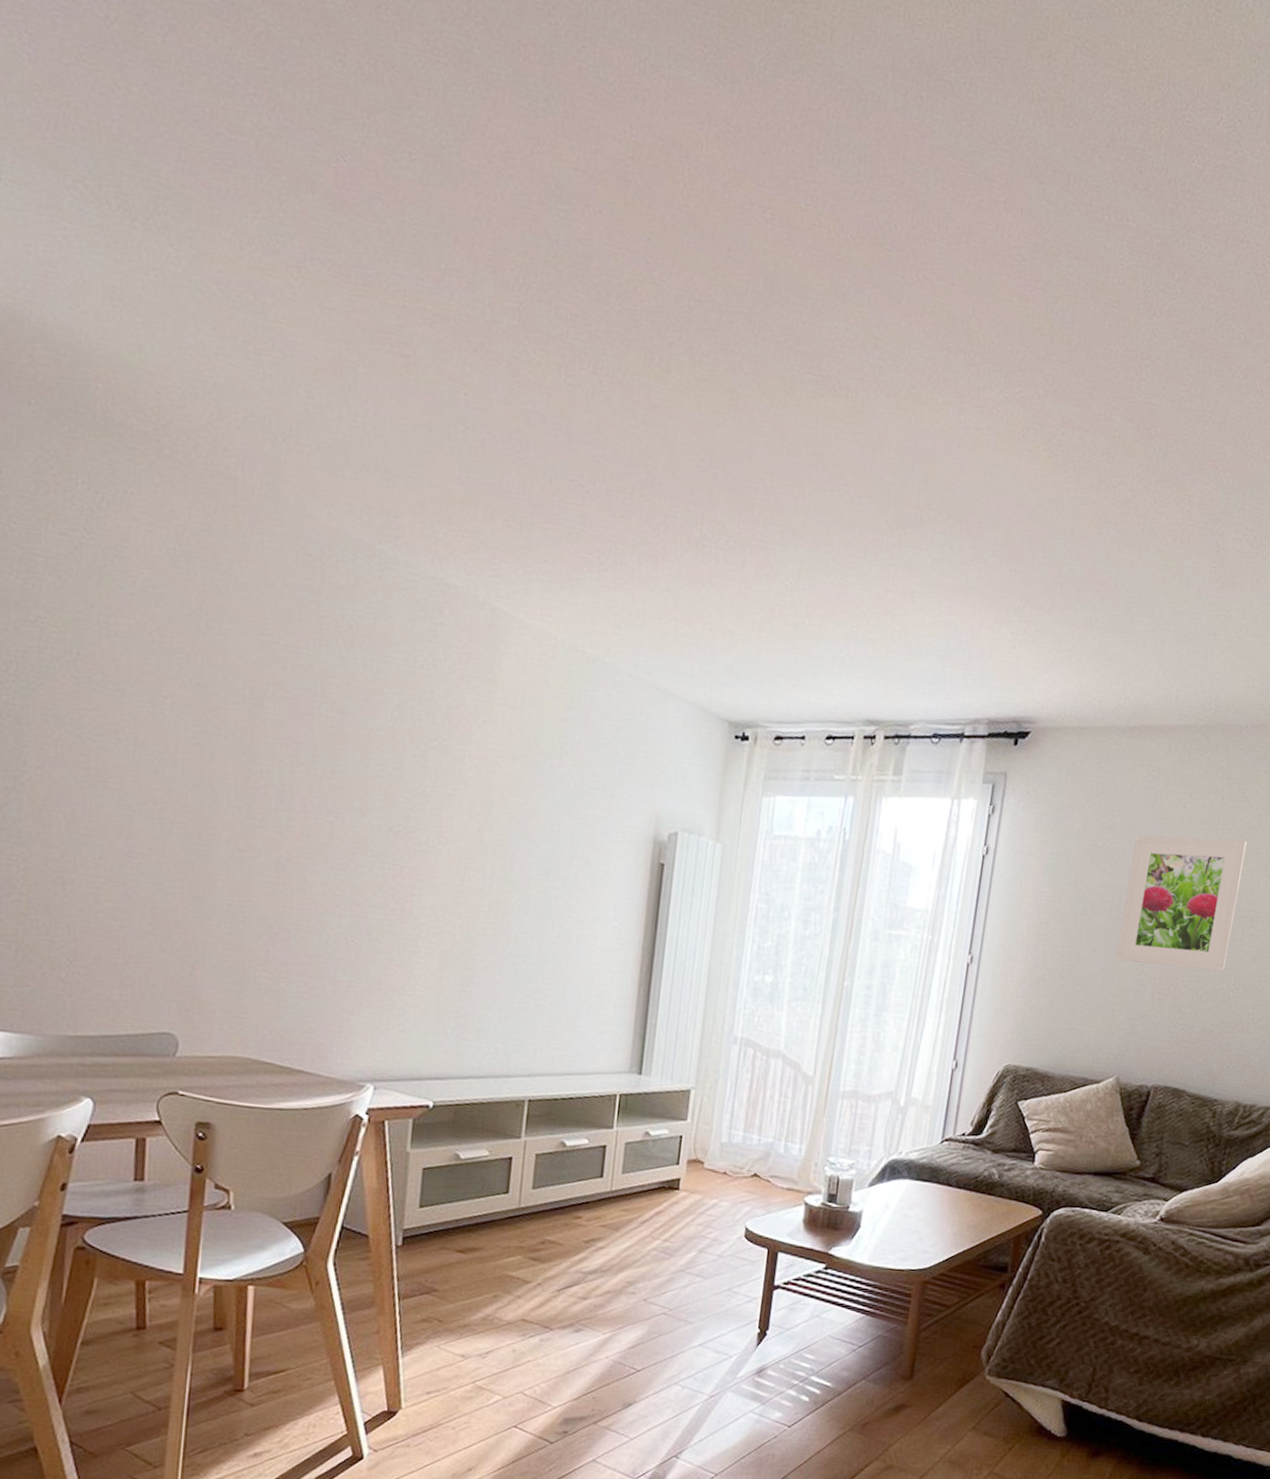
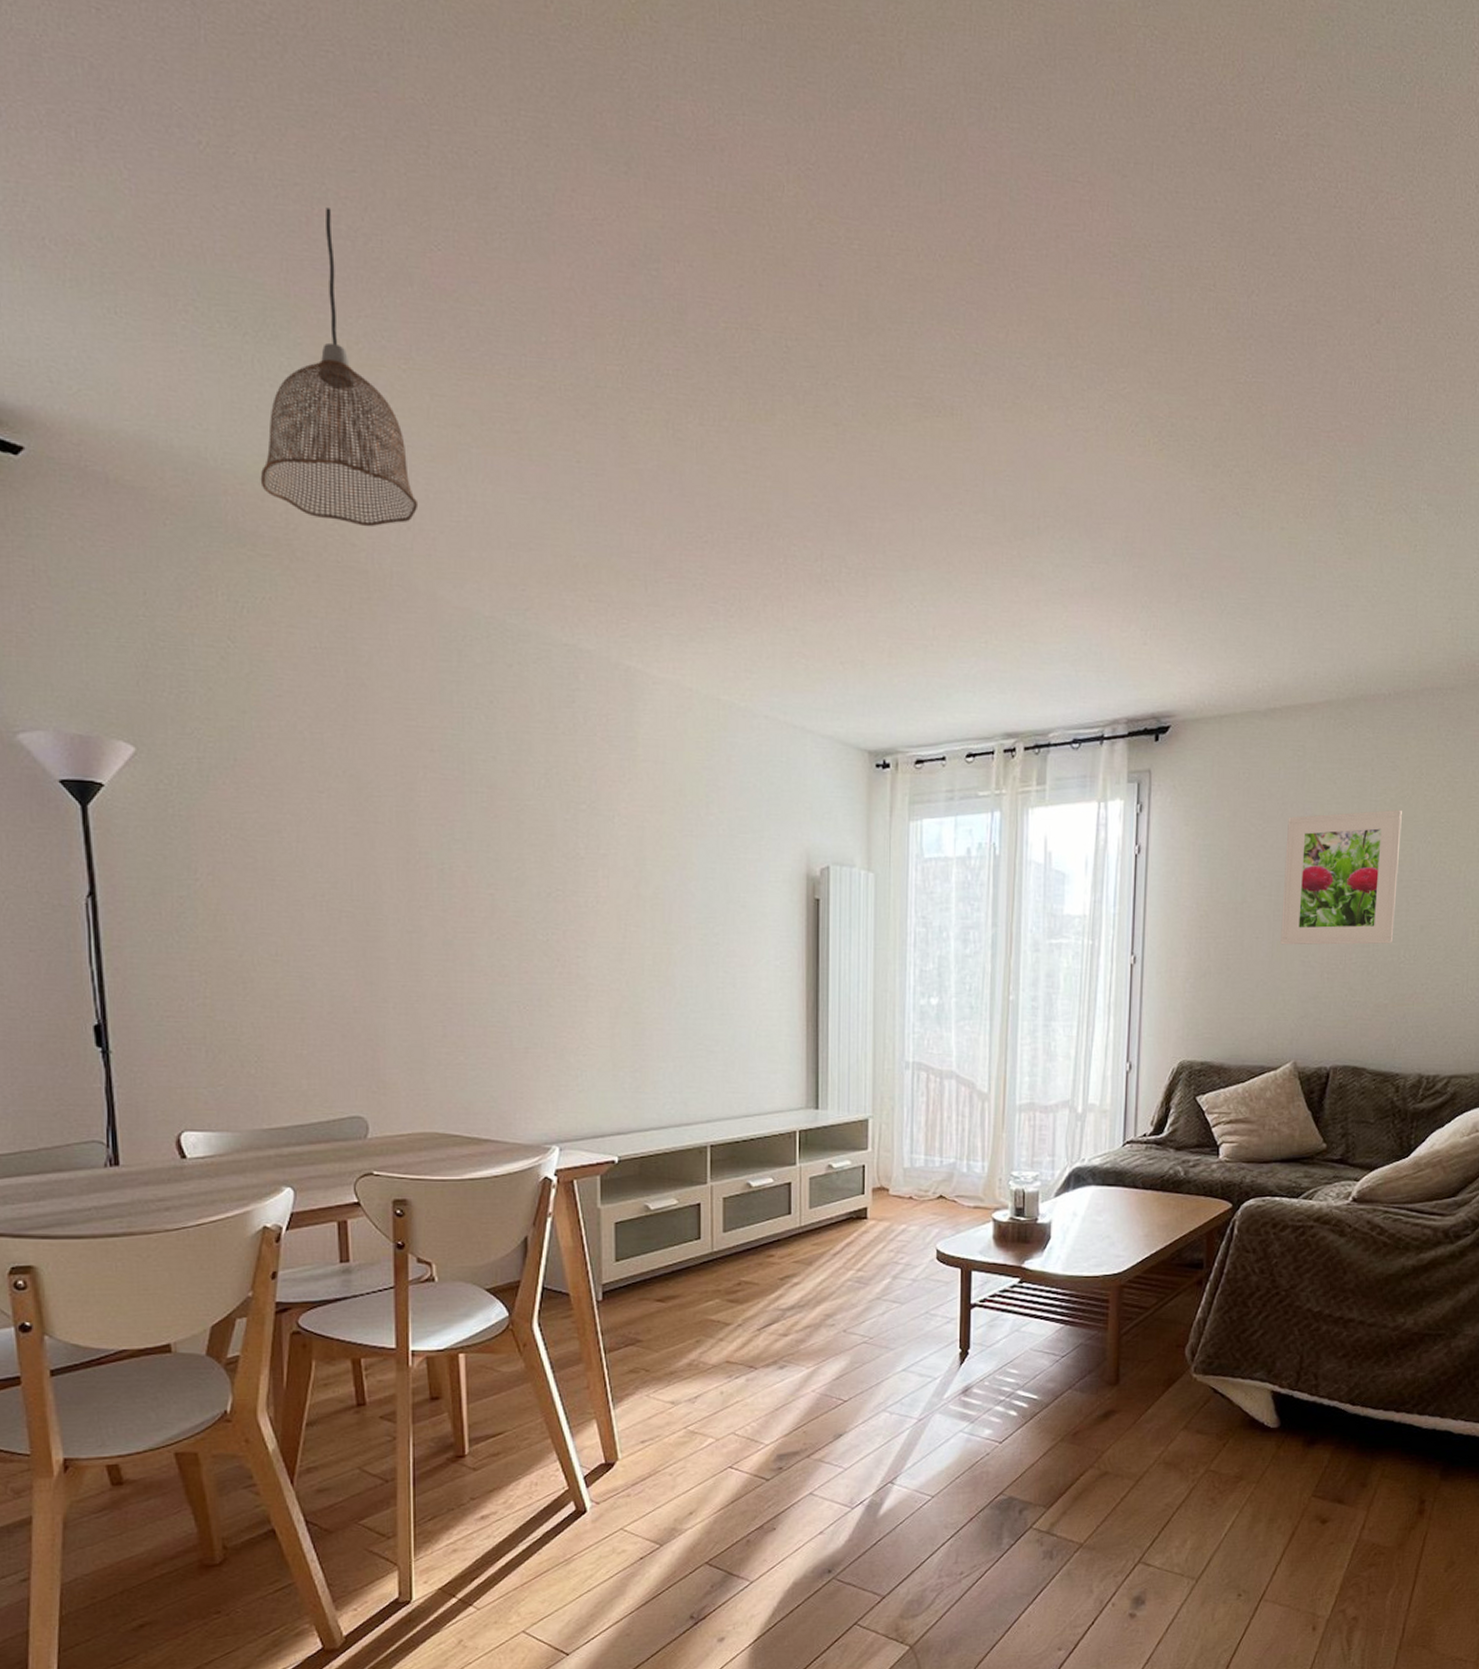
pendant lamp: none [134,102,297,434] -> present [260,207,419,527]

